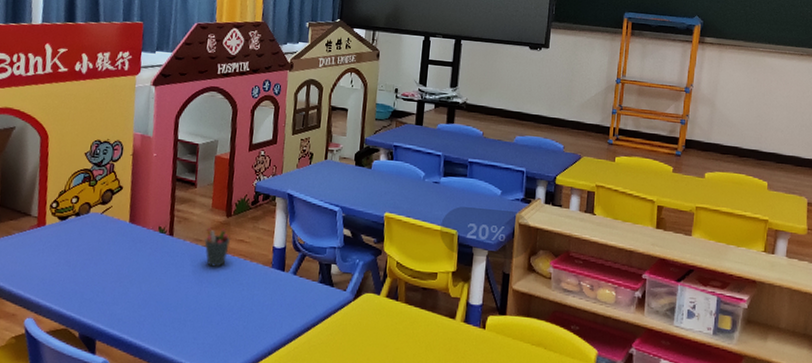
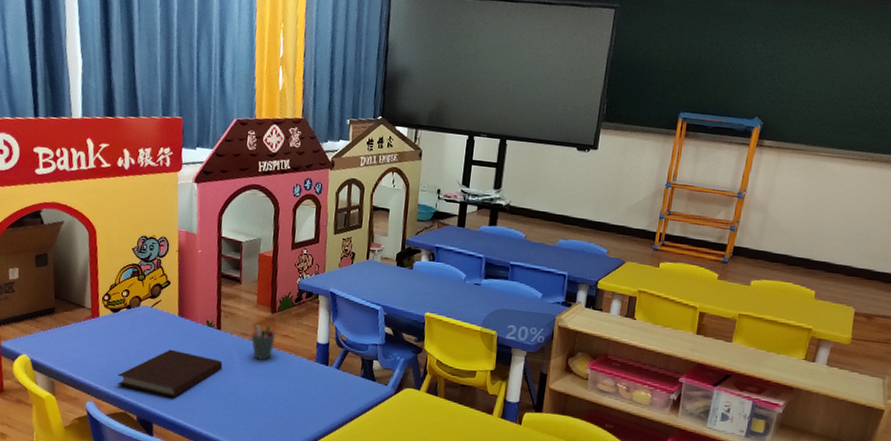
notebook: none [61,258,174,311] -> present [117,349,223,398]

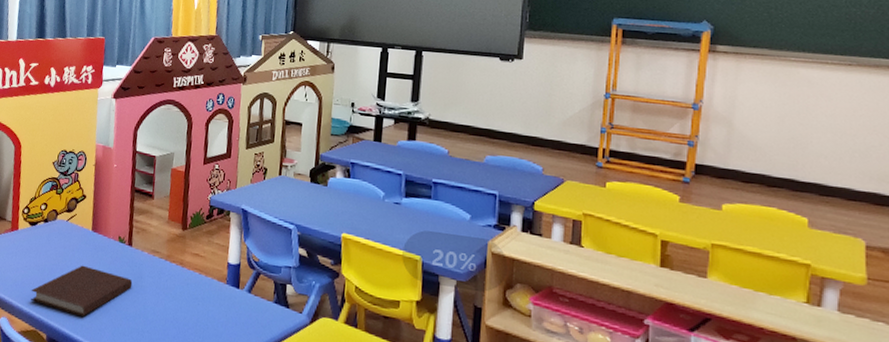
pen holder: present [251,322,275,360] -> none [161,239,186,280]

